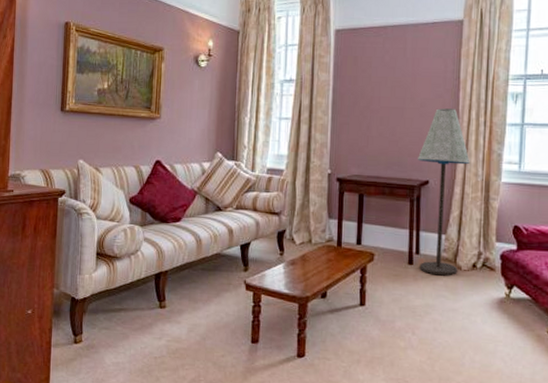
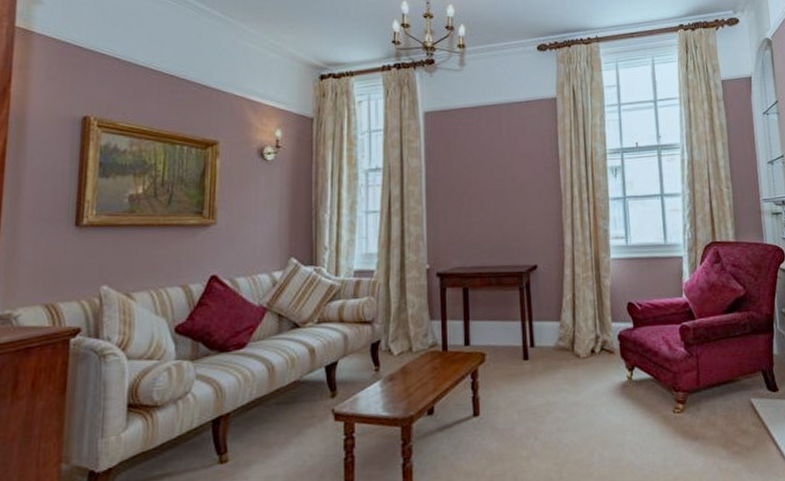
floor lamp: present [418,108,470,276] -> none [523,187,577,368]

